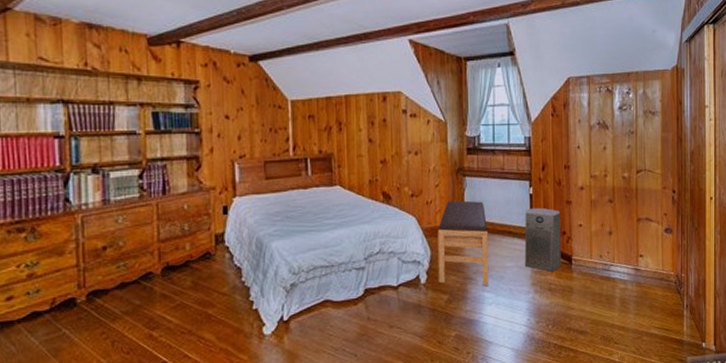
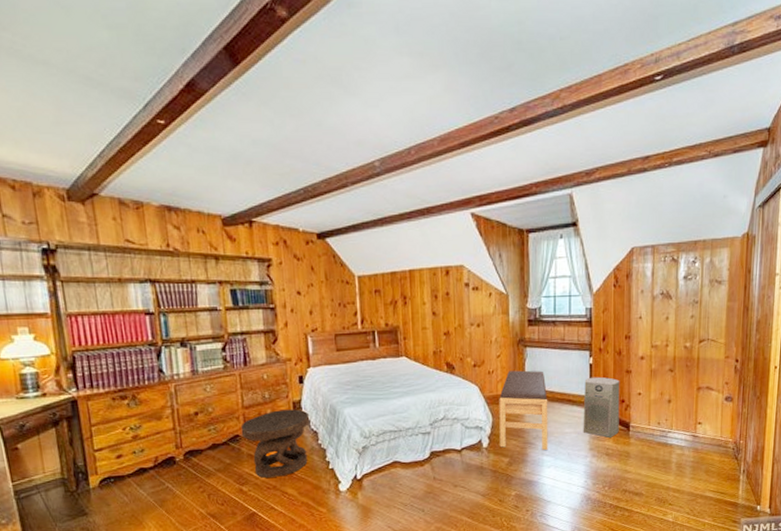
side table: none [154,242,232,321] -> present [240,409,309,478]

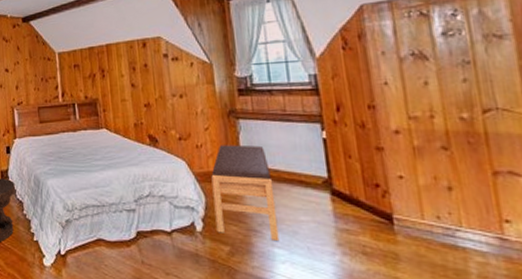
air purifier: present [583,376,620,438] -> none [318,154,378,231]

